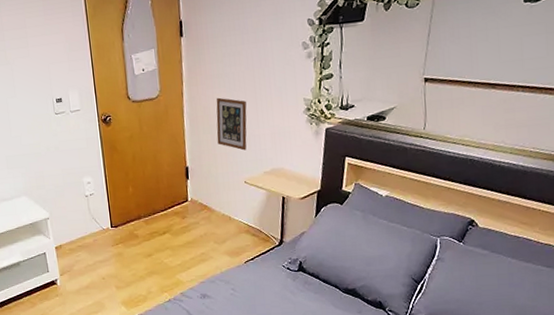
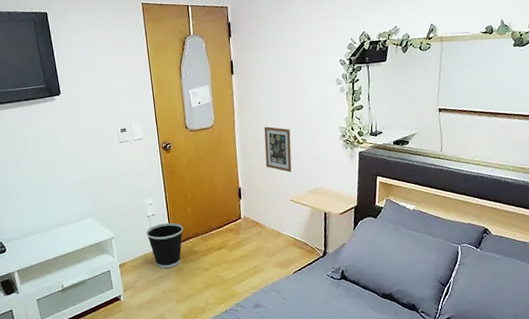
wastebasket: none [84,203,124,253] -> present [146,222,184,269]

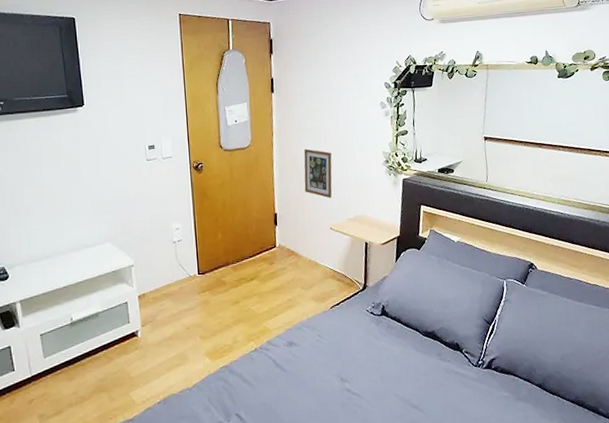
wastebasket: present [146,222,184,269] -> none [170,249,212,301]

